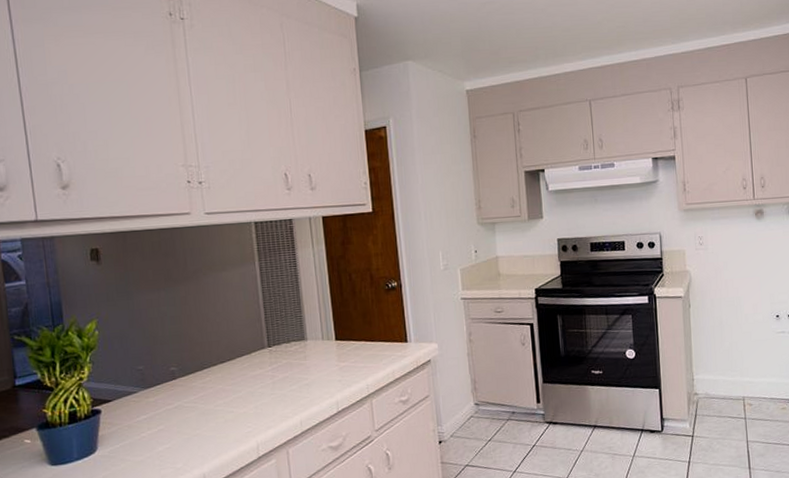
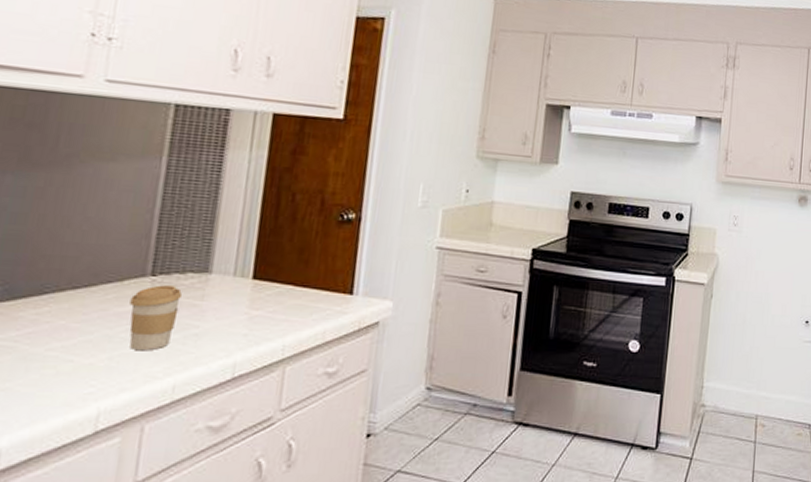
coffee cup: none [259,352,292,400] -> present [129,285,182,351]

